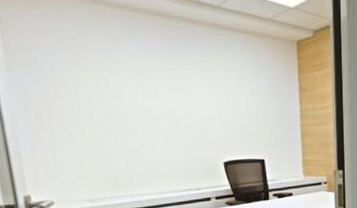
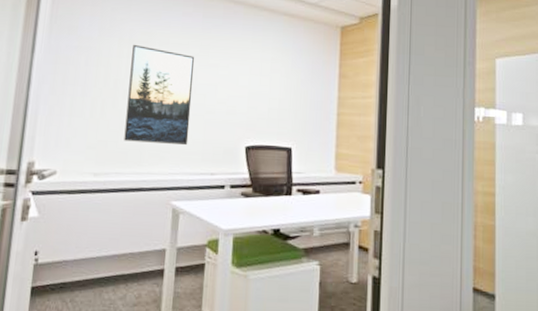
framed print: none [98,73,171,168] -> present [124,44,195,145]

